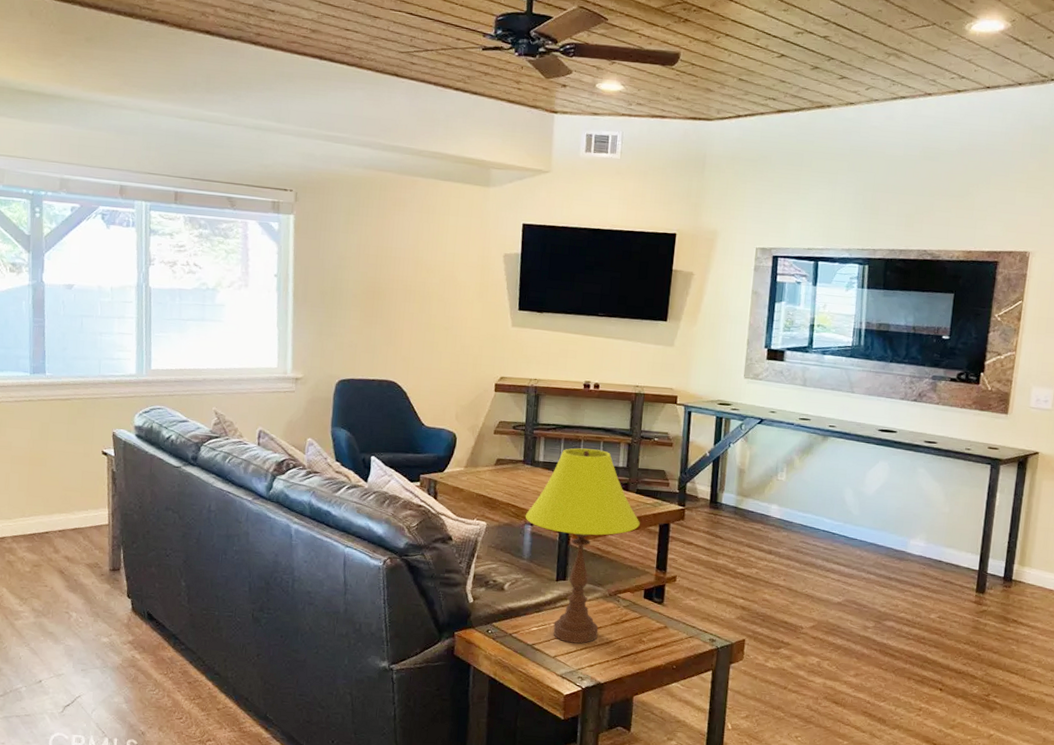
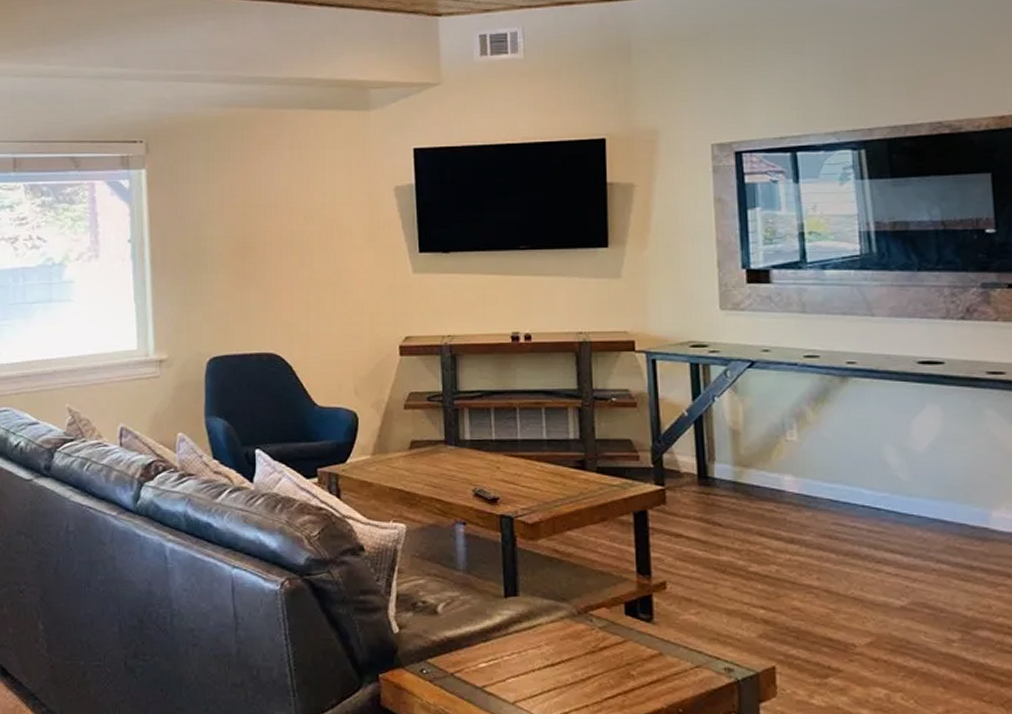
table lamp: present [525,448,640,644] -> none [454,418,607,683]

